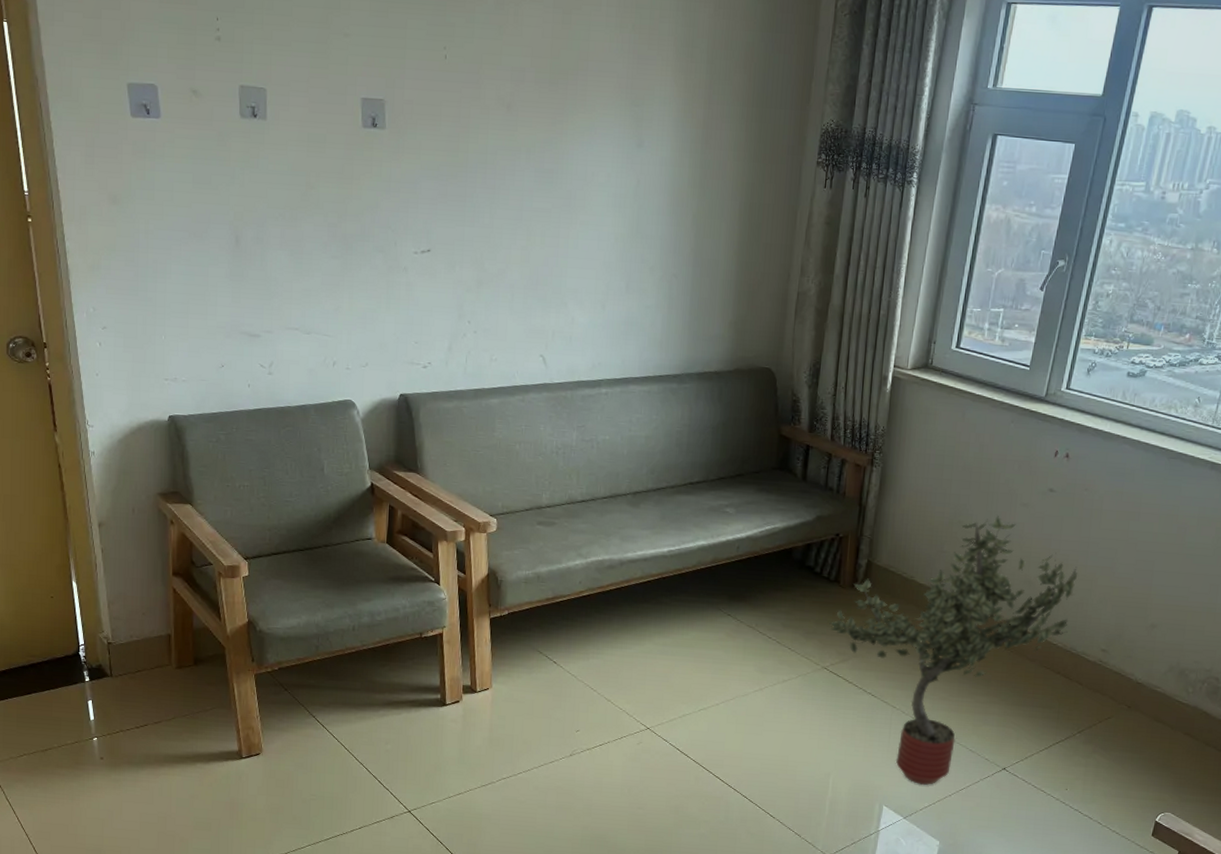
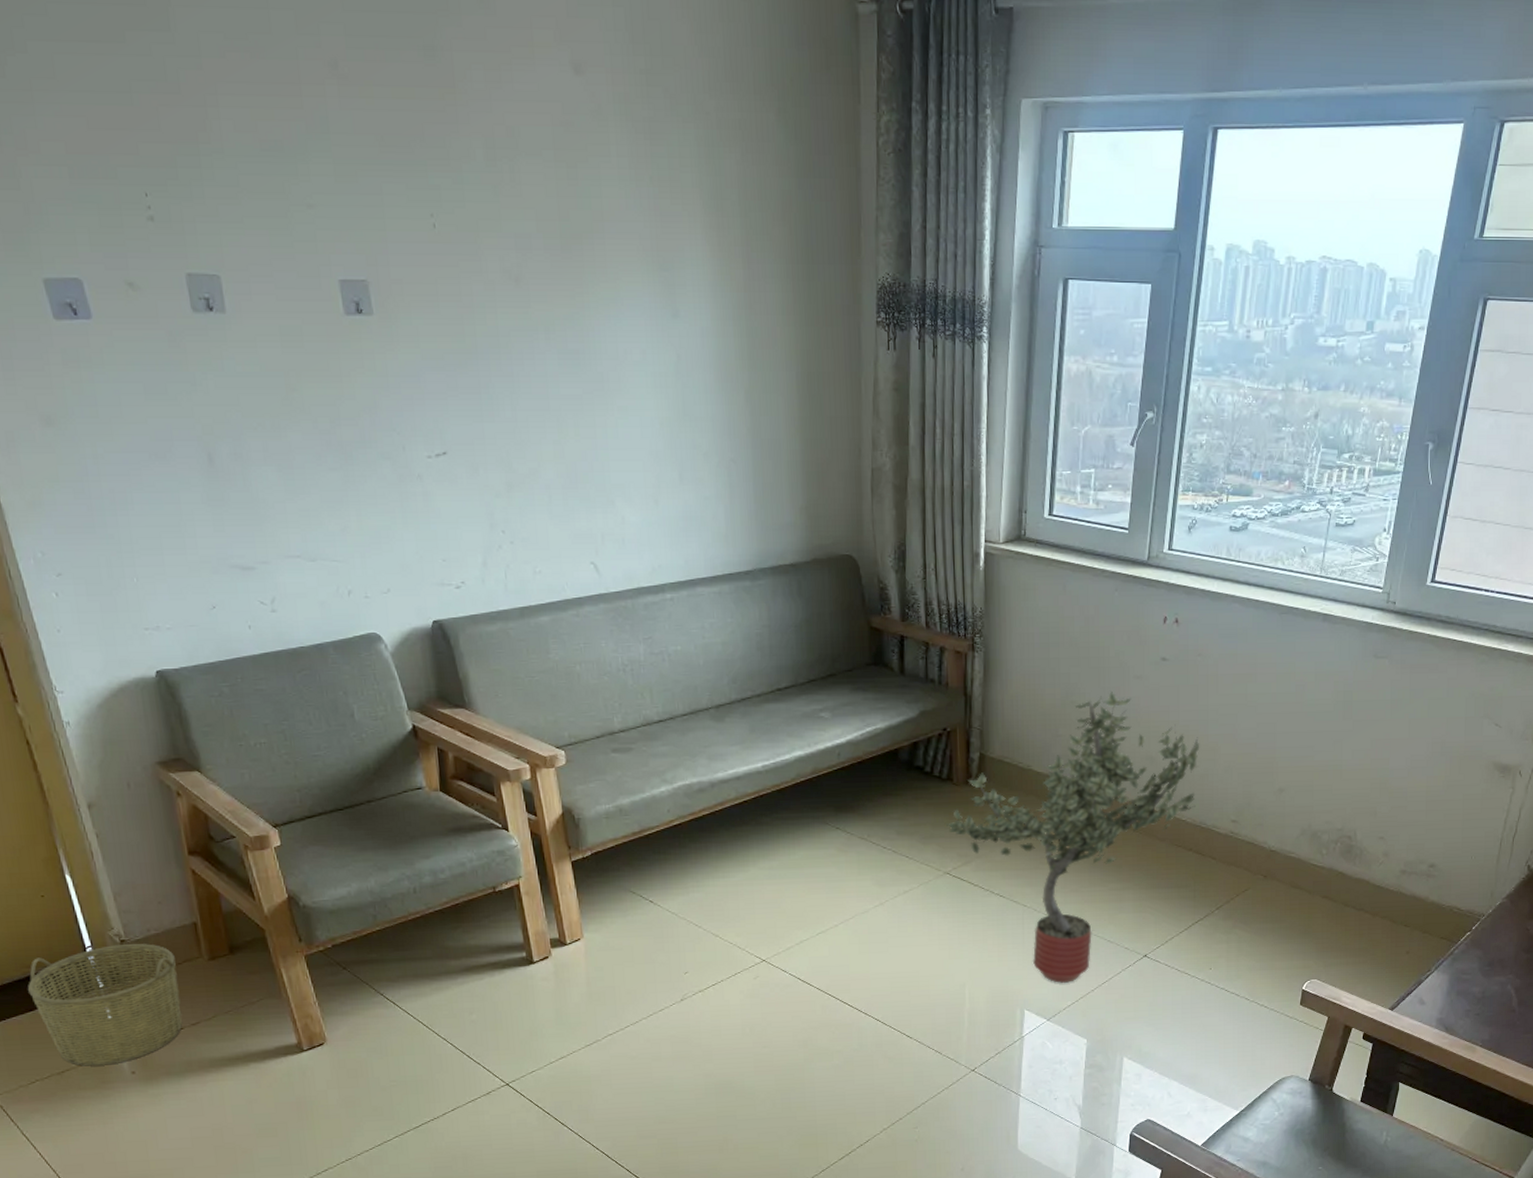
basket: none [28,646,149,749] -> present [27,944,183,1066]

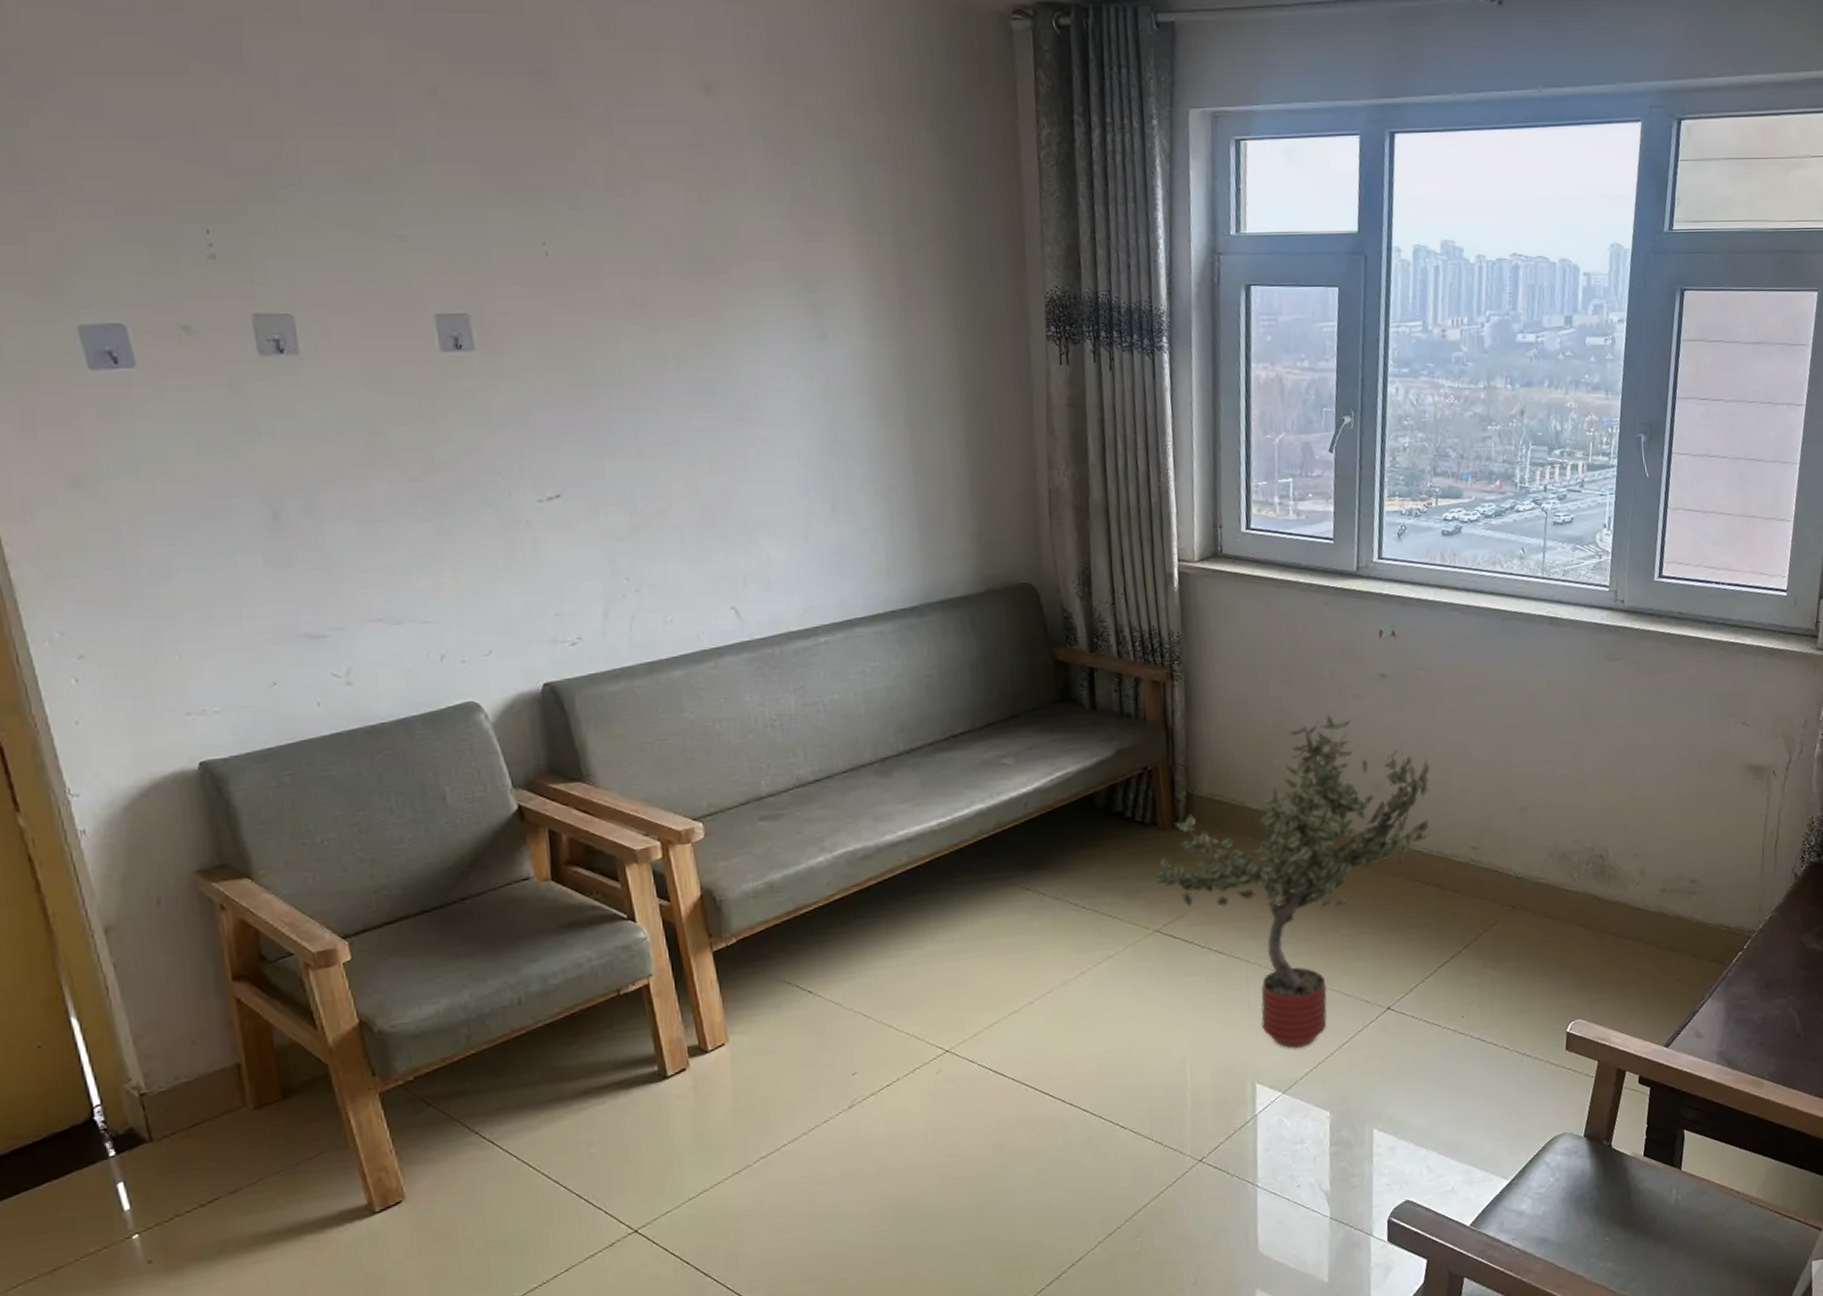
basket: present [27,944,183,1066] -> none [12,1095,219,1260]

